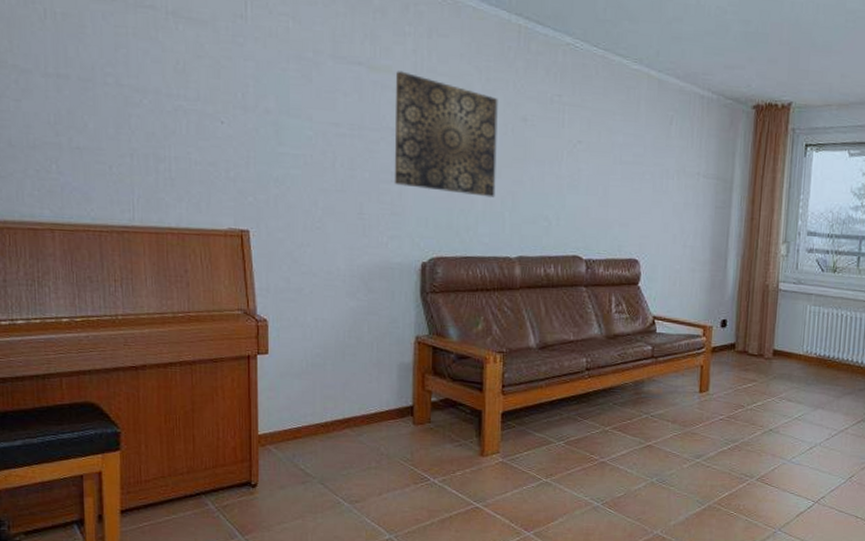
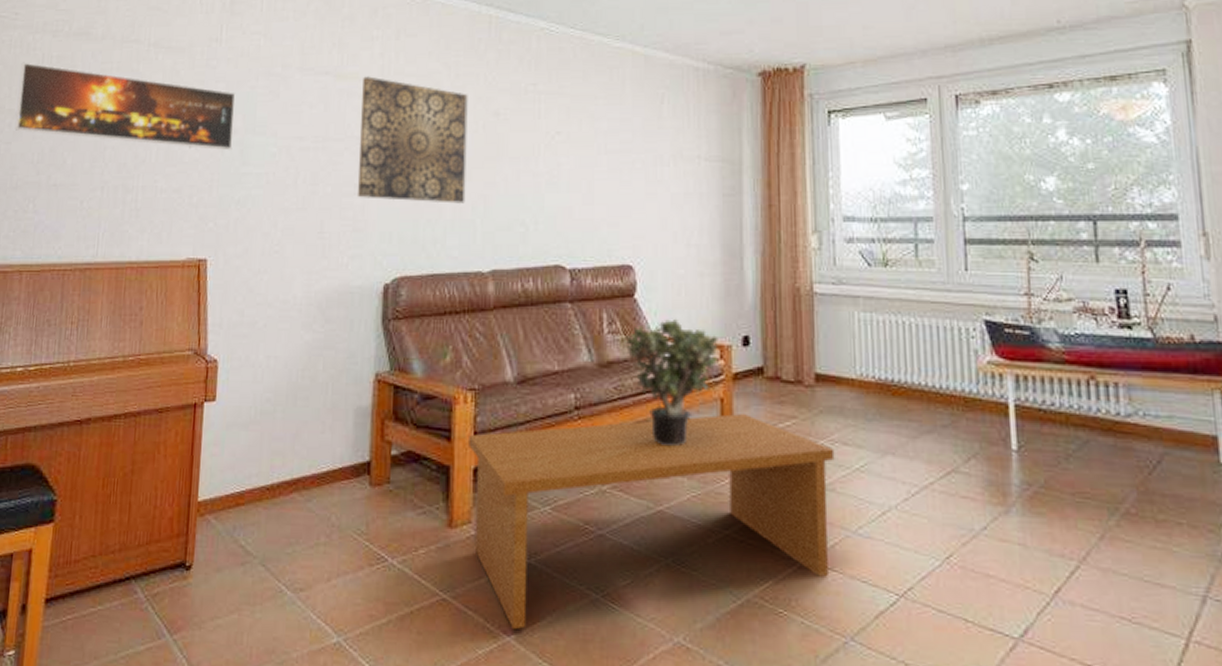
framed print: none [19,15,267,130] -> present [14,62,236,151]
coffee table: none [498,376,782,528] -> present [469,413,835,630]
potted plant: none [627,303,703,400] -> present [623,318,720,447]

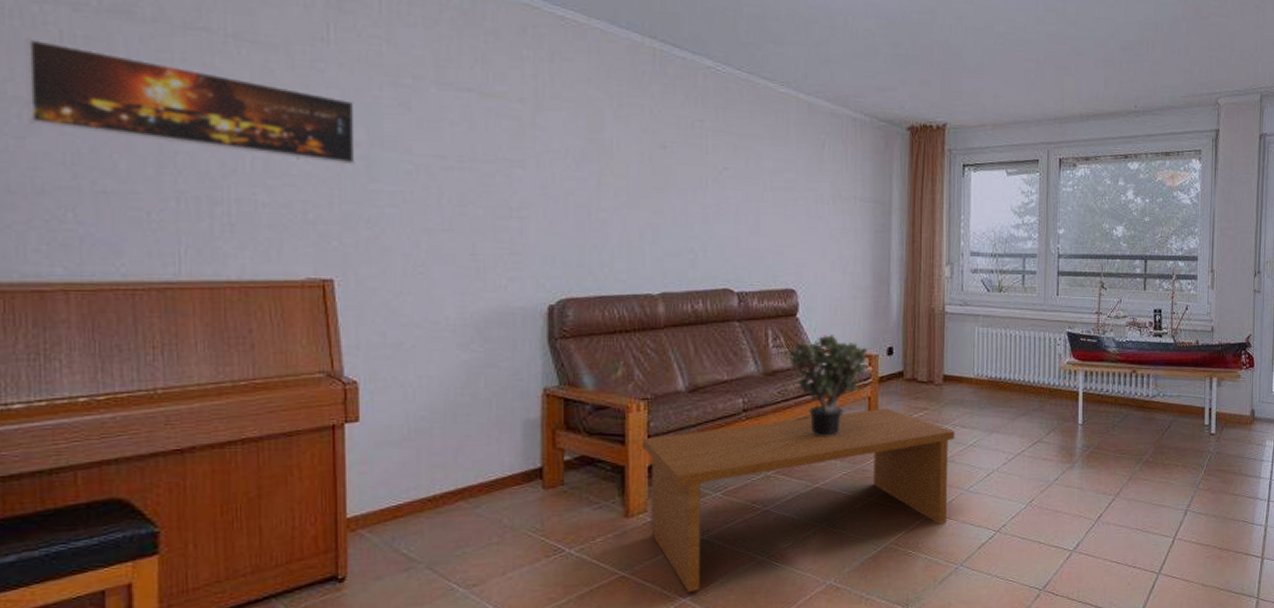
wall art: present [357,76,468,204] -> none [512,97,633,230]

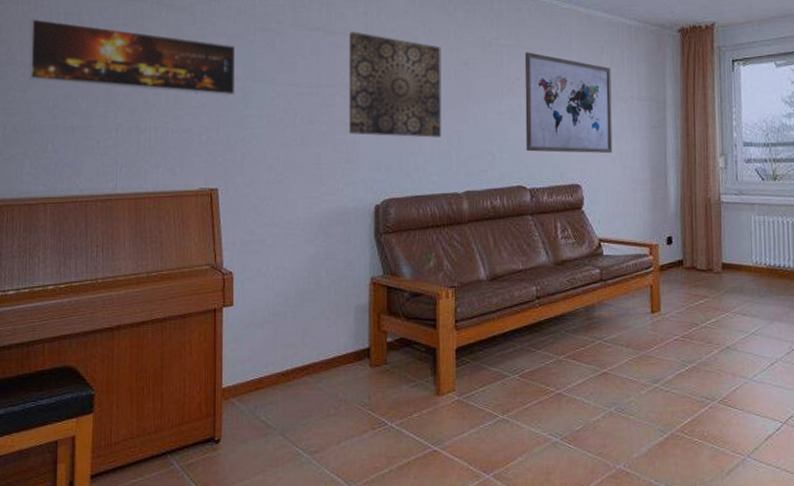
wall art: none [512,97,633,230] -> present [348,32,442,138]
coffee table: present [643,407,955,593] -> none [451,295,736,470]
wall art: none [734,139,833,258] -> present [524,52,613,154]
potted plant: present [786,333,869,437] -> none [574,225,650,324]

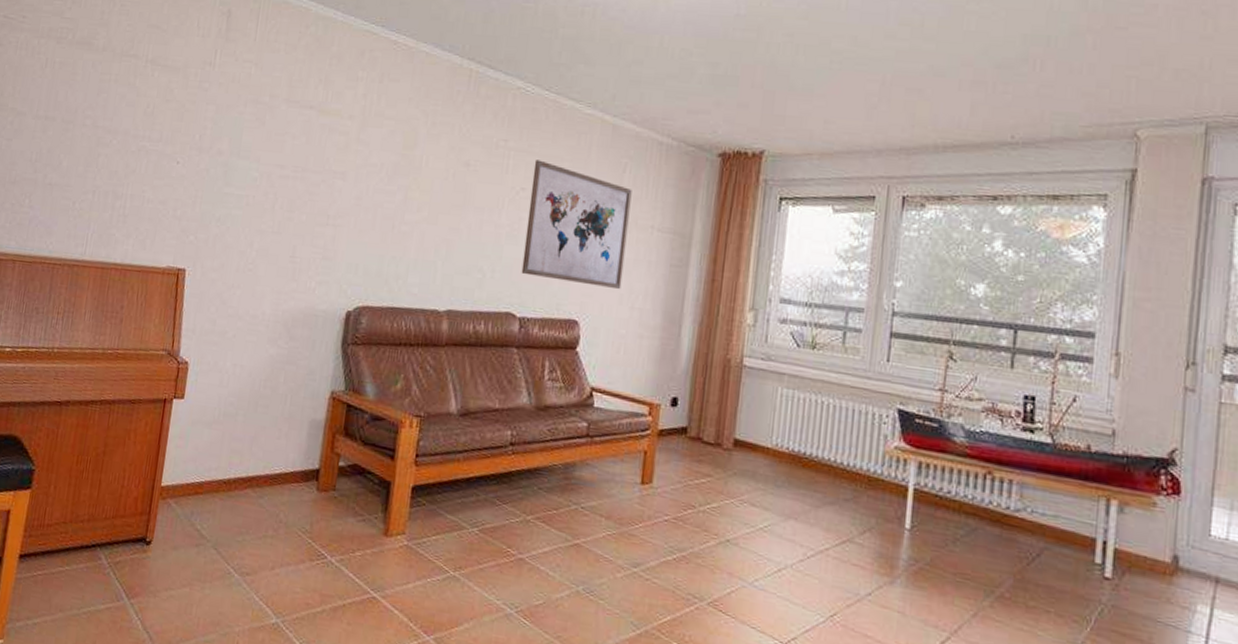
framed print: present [28,18,236,96] -> none [16,64,225,171]
wall art: present [348,32,442,138] -> none [329,114,442,245]

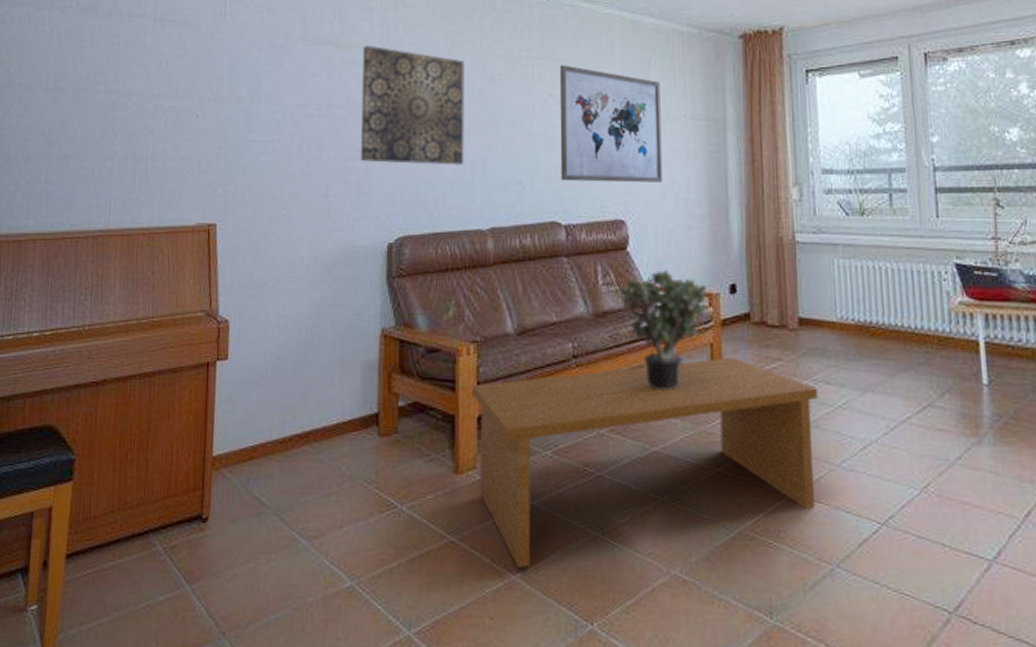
wall art: none [329,114,442,245] -> present [360,45,465,165]
coffee table: none [405,456,743,632] -> present [472,356,819,569]
potted plant: none [560,373,650,489] -> present [617,269,709,391]

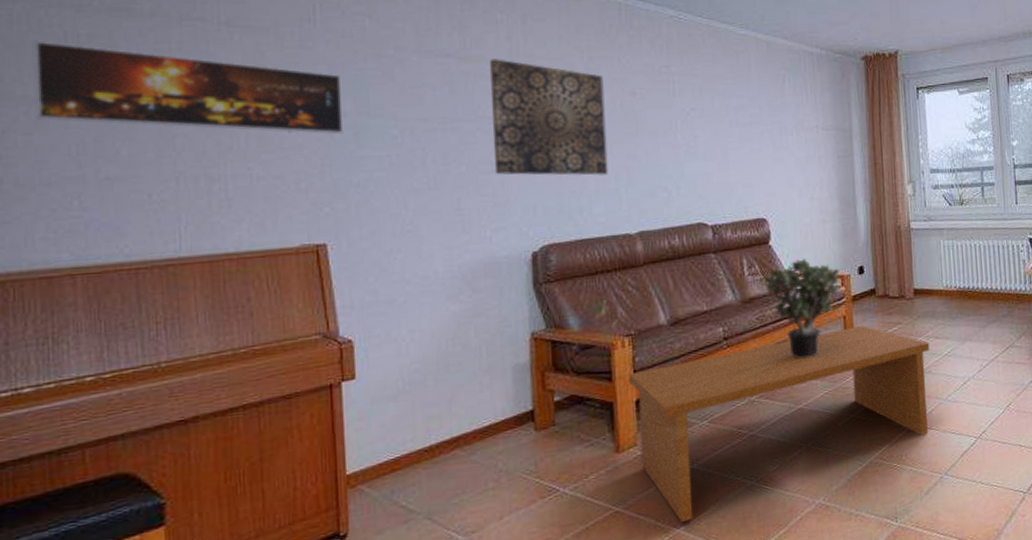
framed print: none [25,37,241,119] -> present [32,40,344,135]
wall art: present [559,65,663,184] -> none [699,81,799,187]

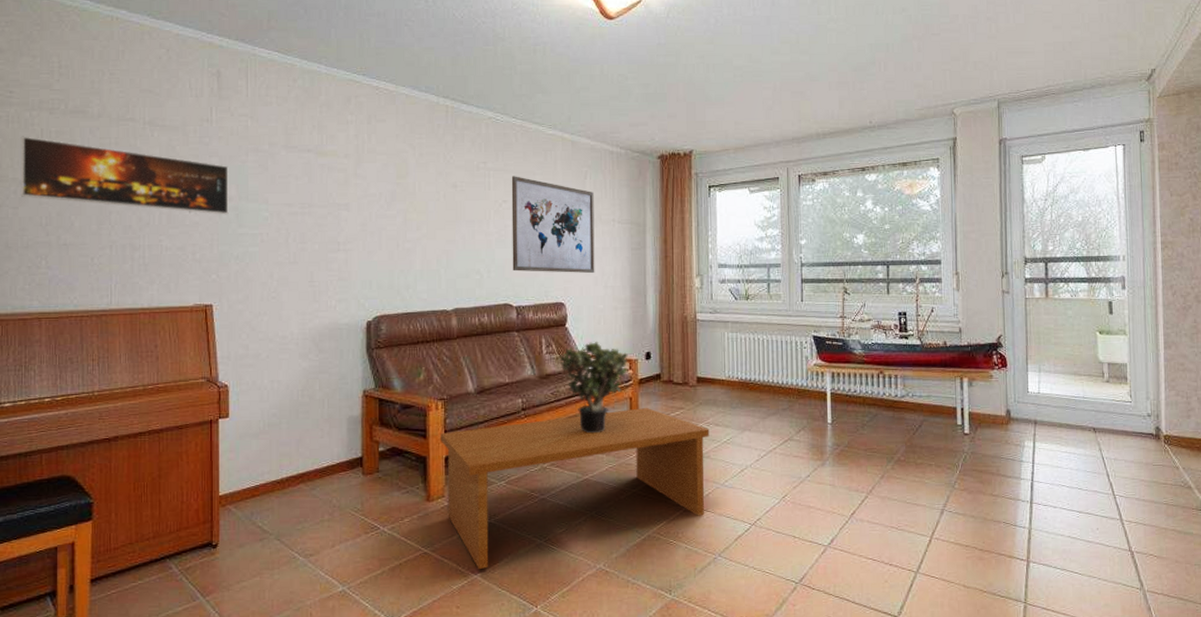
wall art: present [490,59,608,176] -> none [340,154,431,257]
wall art: none [699,81,799,187] -> present [511,176,595,274]

